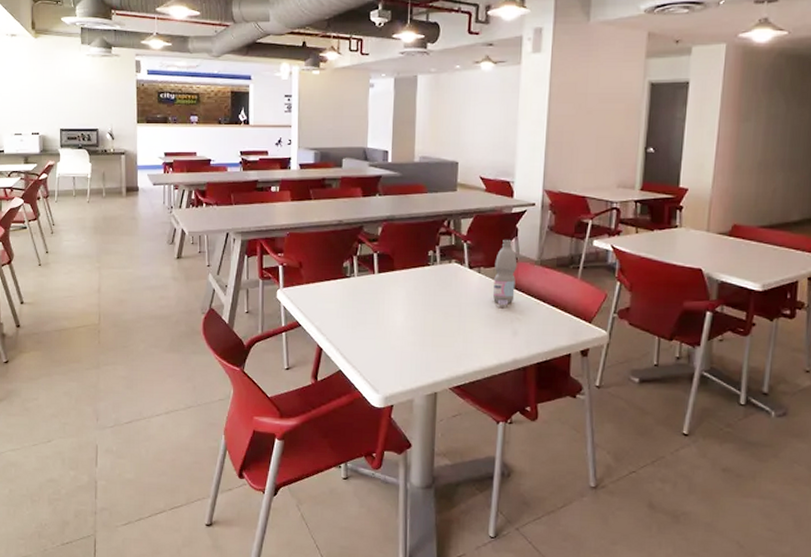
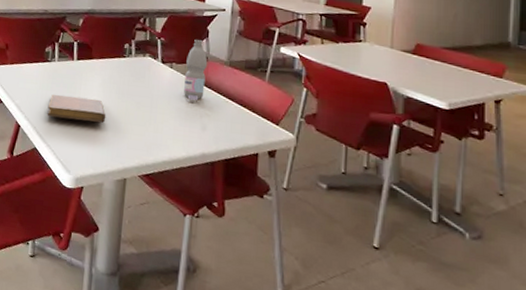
notebook: none [350,312,413,338] -> present [47,94,106,123]

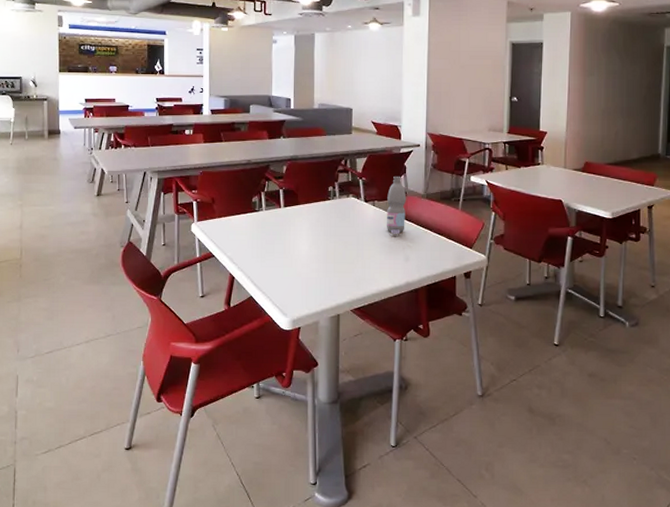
notebook: present [47,94,106,123] -> none [259,242,317,266]

